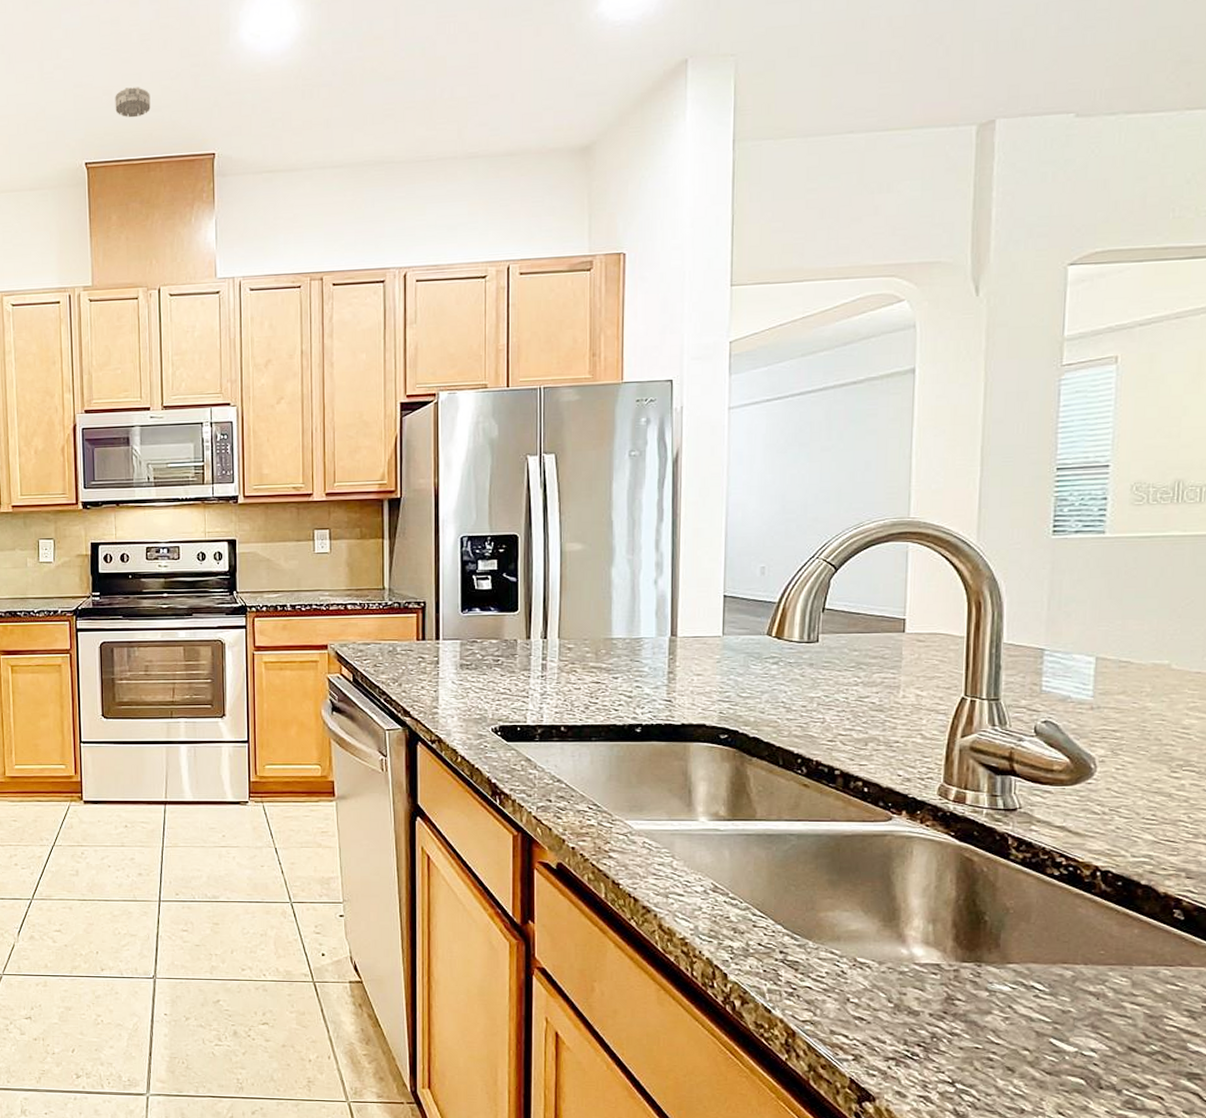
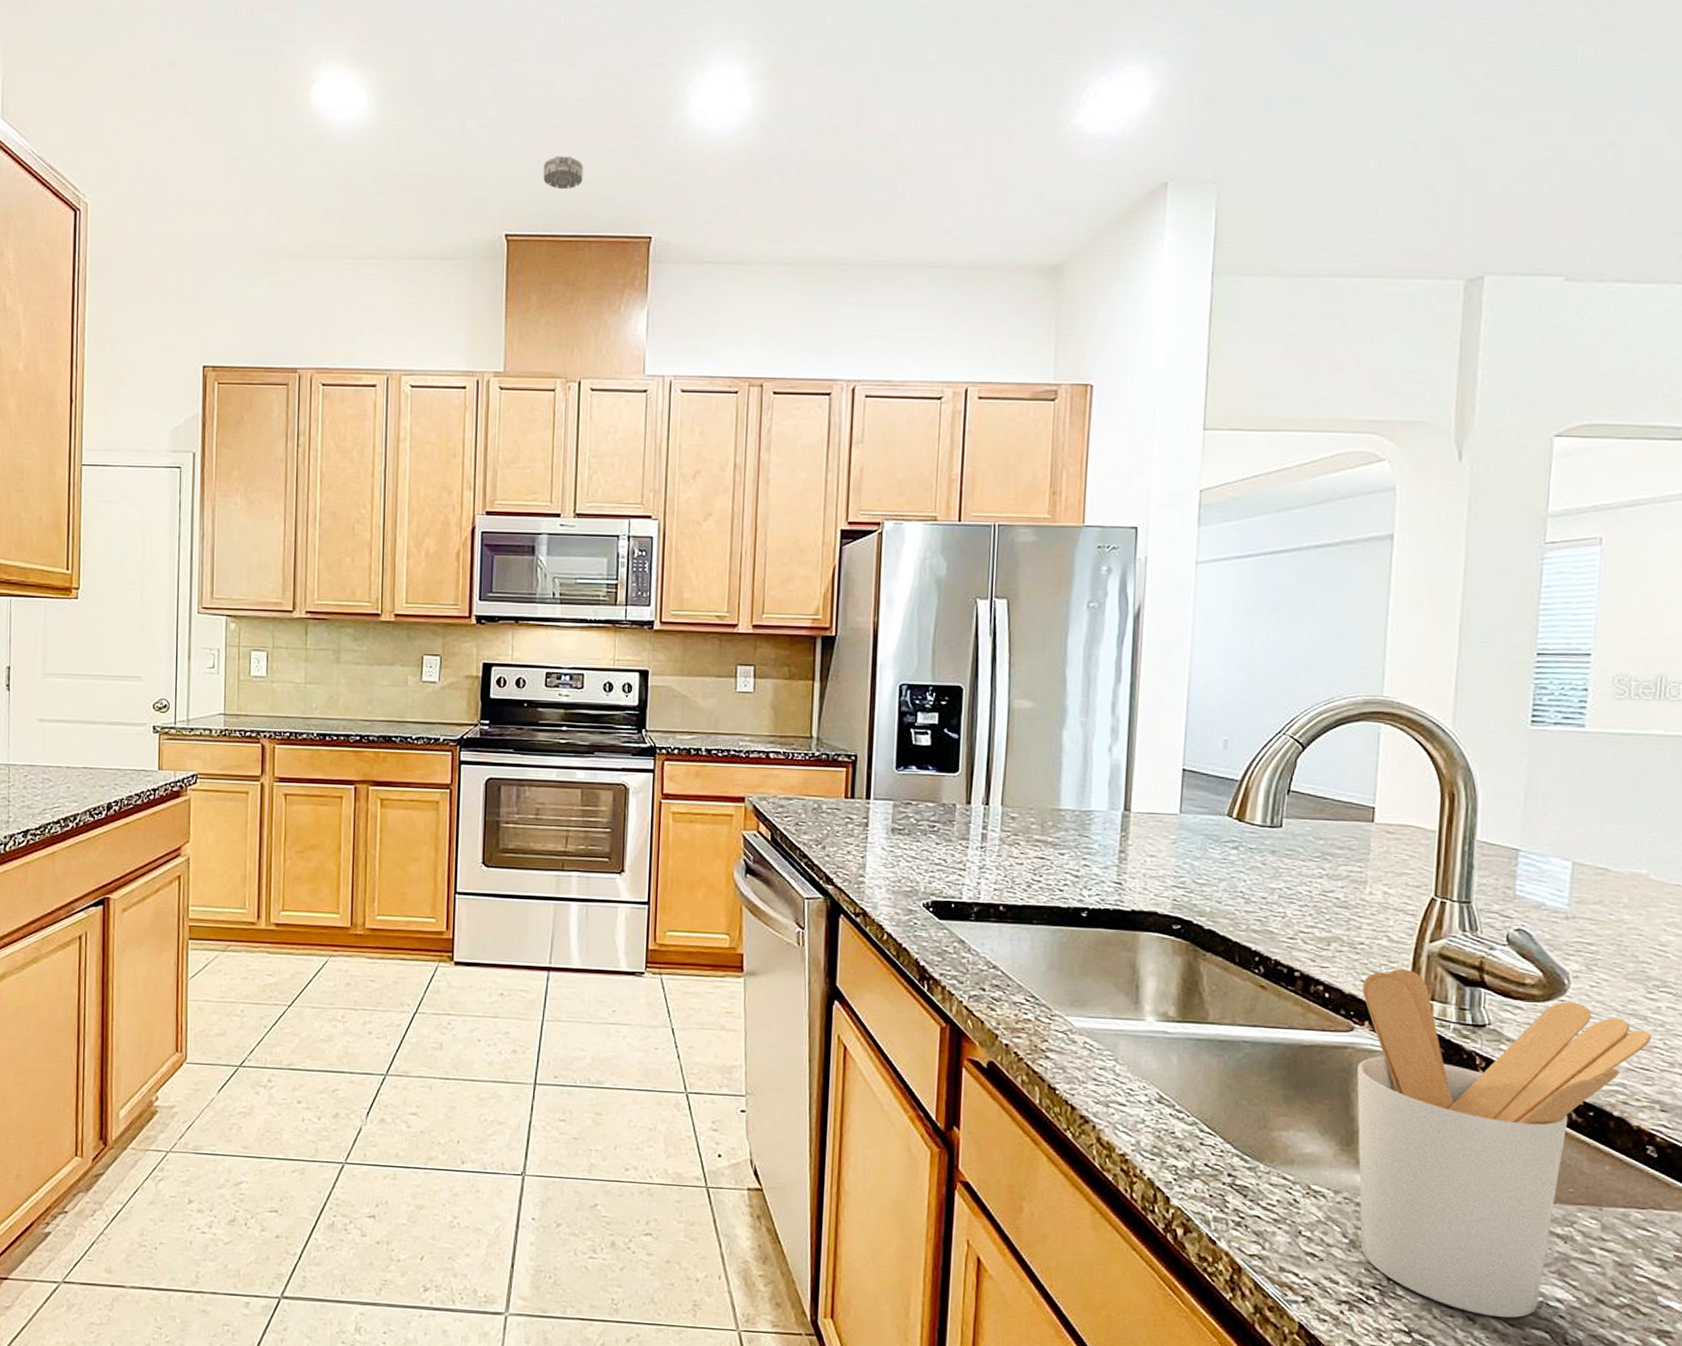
utensil holder: none [896,763,1177,1068] -> present [1357,969,1652,1318]

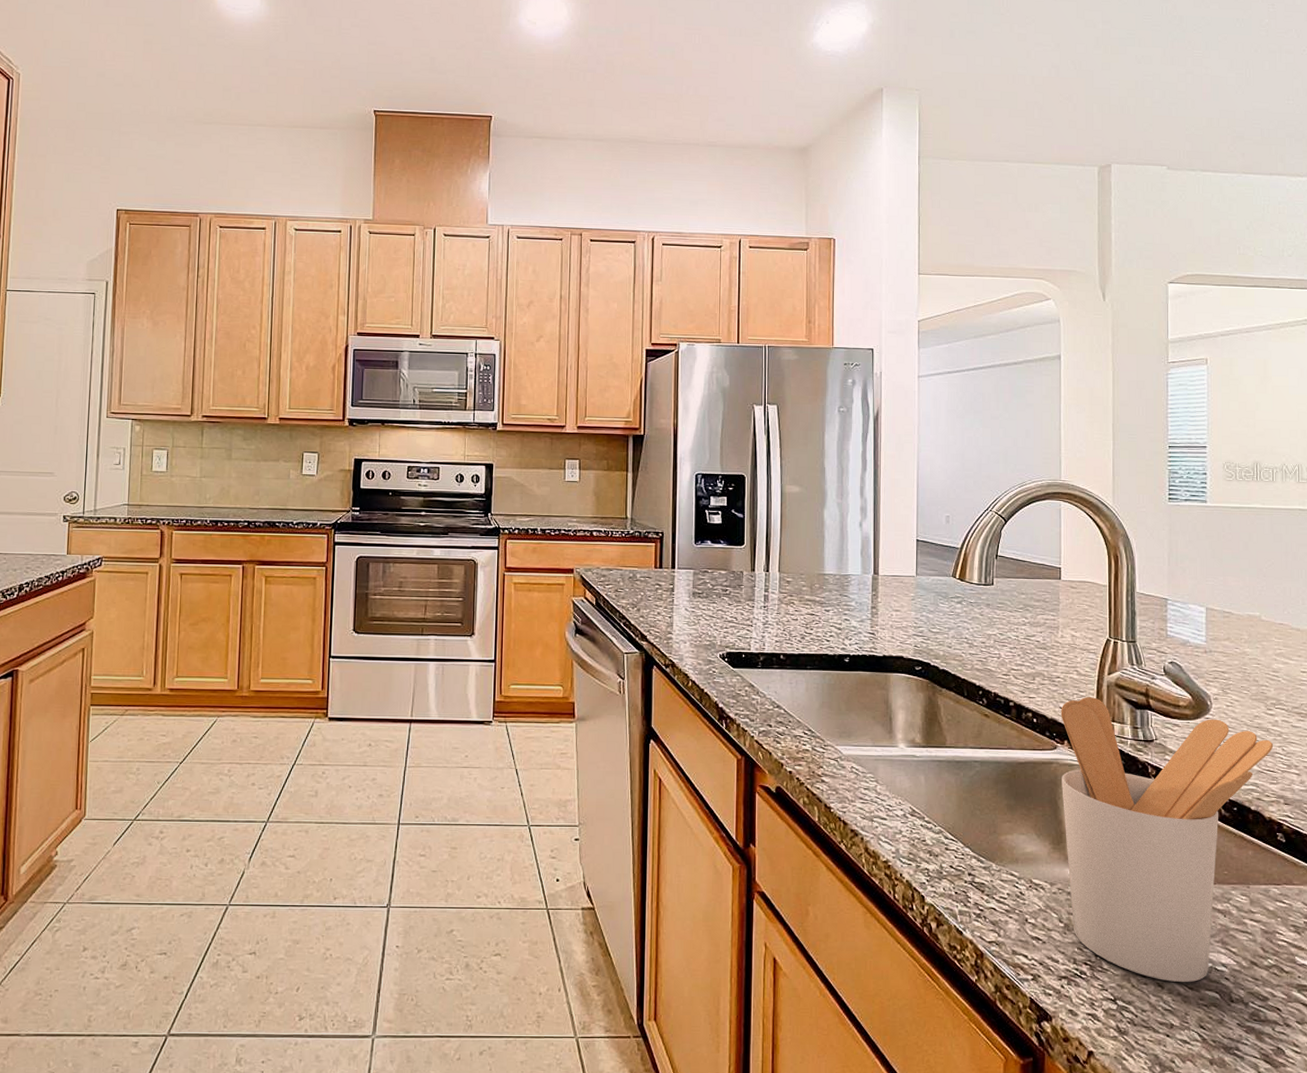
smoke detector: present [543,156,583,190] -> none [405,51,437,77]

